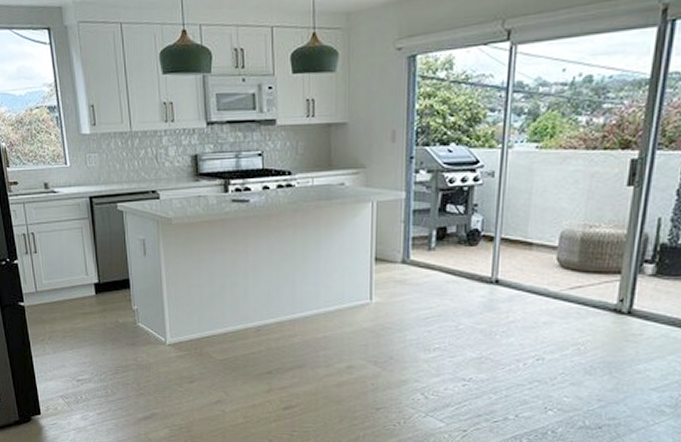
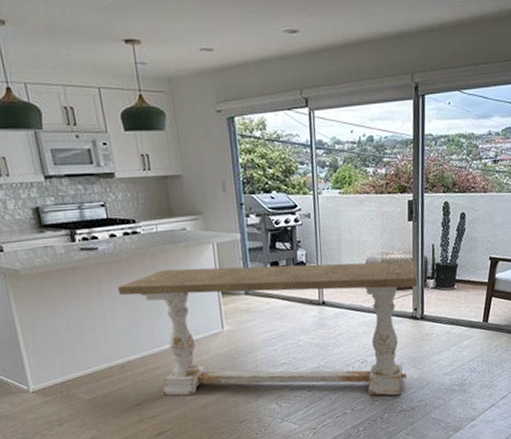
dining table: none [263,228,634,408] -> present [117,261,418,396]

